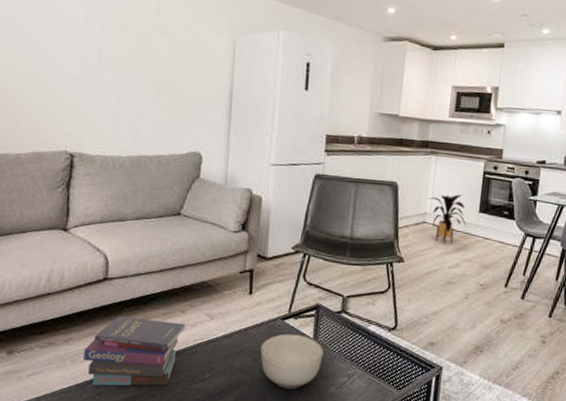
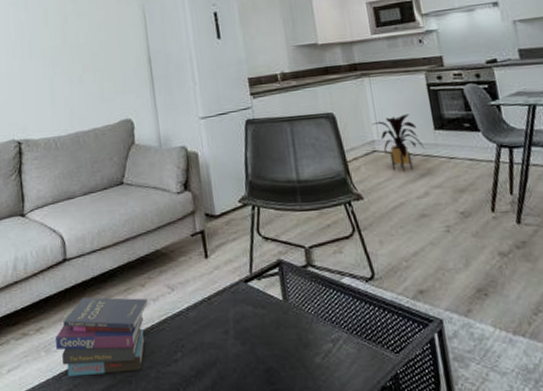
bowl: present [260,333,324,389] -> none [228,297,299,364]

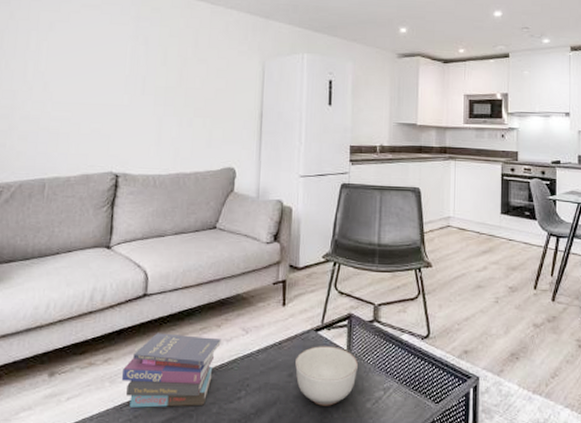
bowl: none [228,297,299,364] -> present [295,346,358,406]
house plant: present [371,114,424,173] -> none [450,197,490,248]

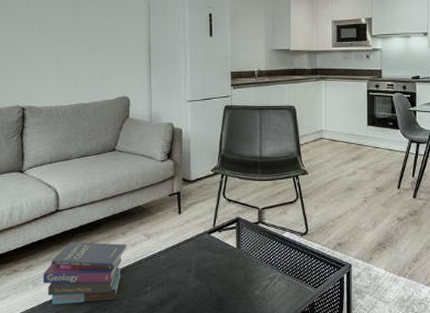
bowl: present [295,346,358,406] -> none [193,245,246,295]

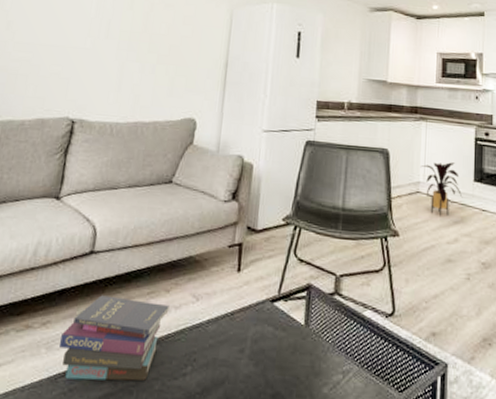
house plant: none [322,112,358,156] -> present [420,162,462,217]

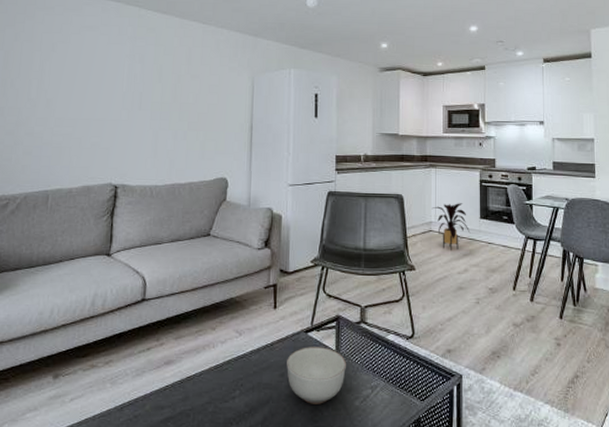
books: present [60,295,169,382] -> none [123,336,216,408]
bowl: none [247,319,316,389] -> present [287,347,346,404]

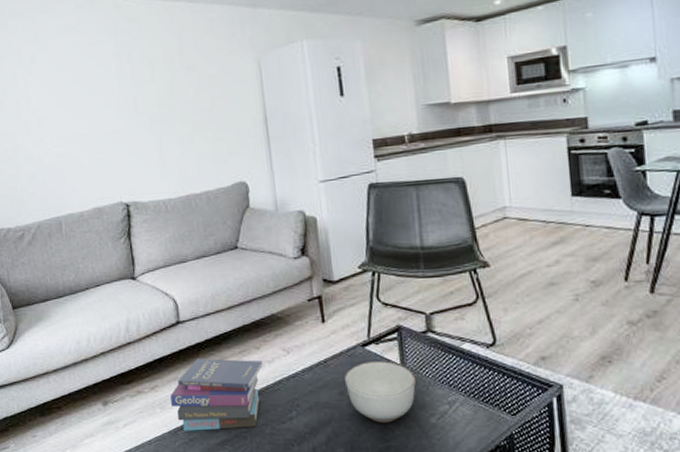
books: none [123,336,216,408] -> present [170,358,263,431]
house plant: present [432,203,469,252] -> none [504,179,558,241]

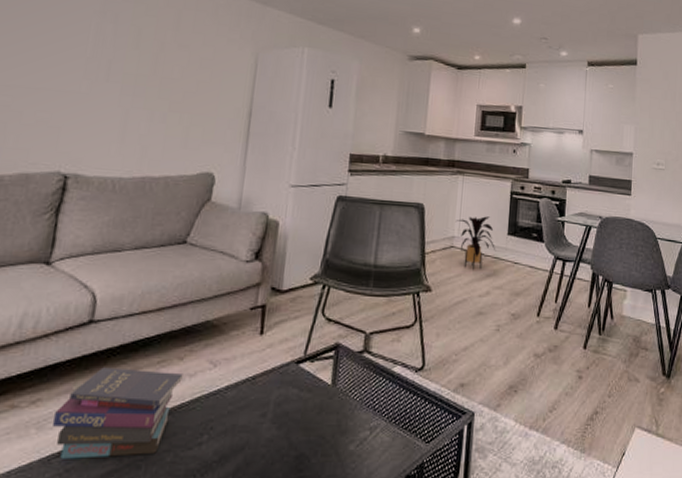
bowl: present [345,361,416,423] -> none [270,381,343,450]
house plant: none [504,179,558,241] -> present [455,216,495,271]

